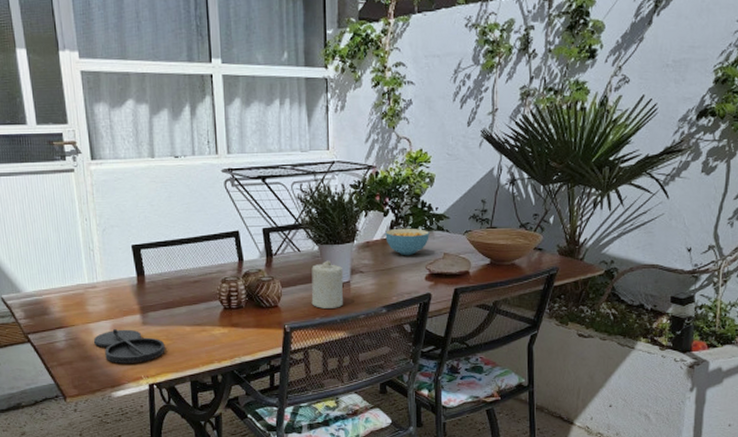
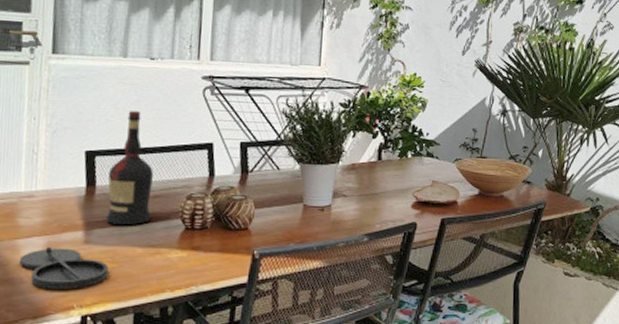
liquor: none [154,207,194,308] -> present [105,111,153,226]
candle: present [311,260,344,308] -> none [286,181,325,234]
cereal bowl: present [385,228,429,256] -> none [372,151,419,182]

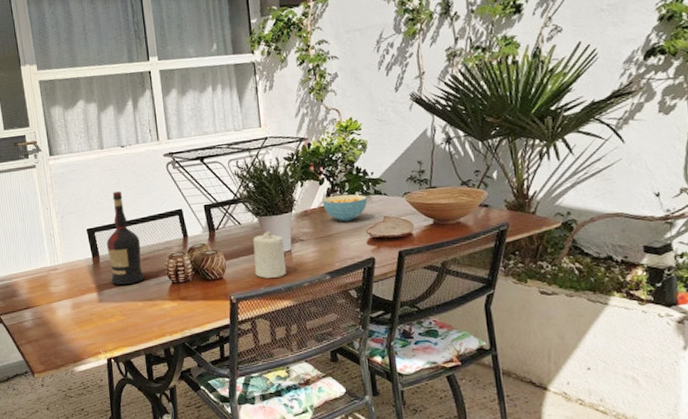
plate: present [18,247,109,289] -> none [56,306,121,340]
candle: none [286,181,325,234] -> present [253,231,286,278]
cereal bowl: none [372,151,419,182] -> present [322,194,368,222]

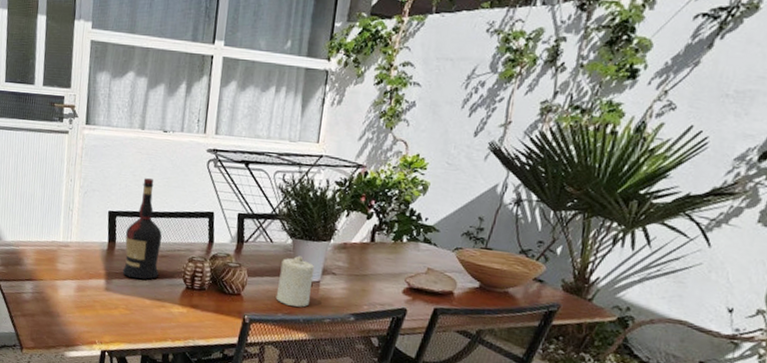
cereal bowl: present [322,194,368,222] -> none [365,233,415,265]

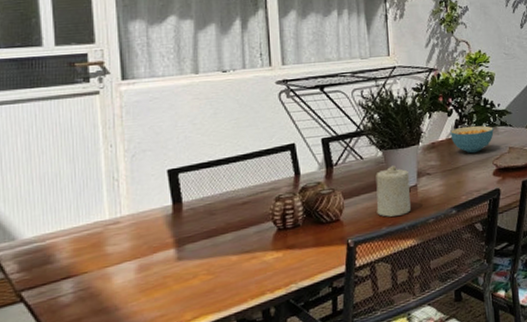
liquor: present [122,178,162,280] -> none [194,124,242,237]
cereal bowl: none [365,233,415,265] -> present [450,125,494,153]

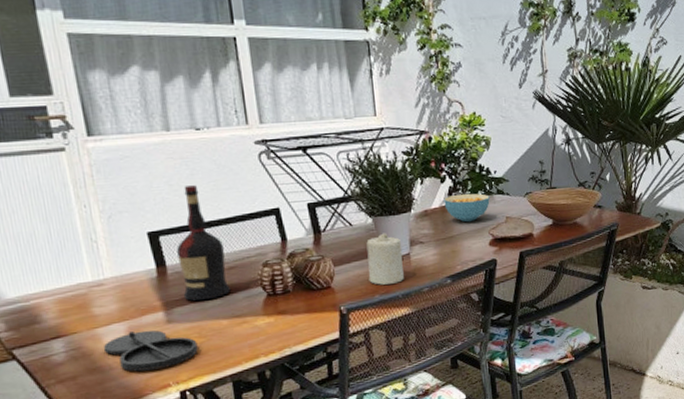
plate: none [111,267,205,312] -> present [103,330,198,372]
liquor: none [194,124,242,237] -> present [177,185,230,301]

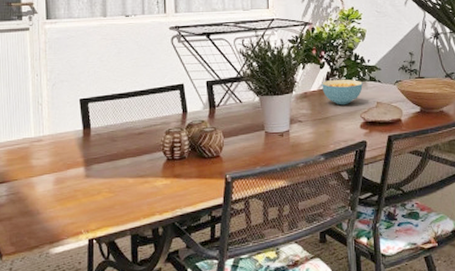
plate: present [103,330,198,372] -> none [35,182,107,218]
liquor: present [177,185,230,301] -> none [100,62,138,161]
candle: present [366,233,404,285] -> none [252,110,283,158]

